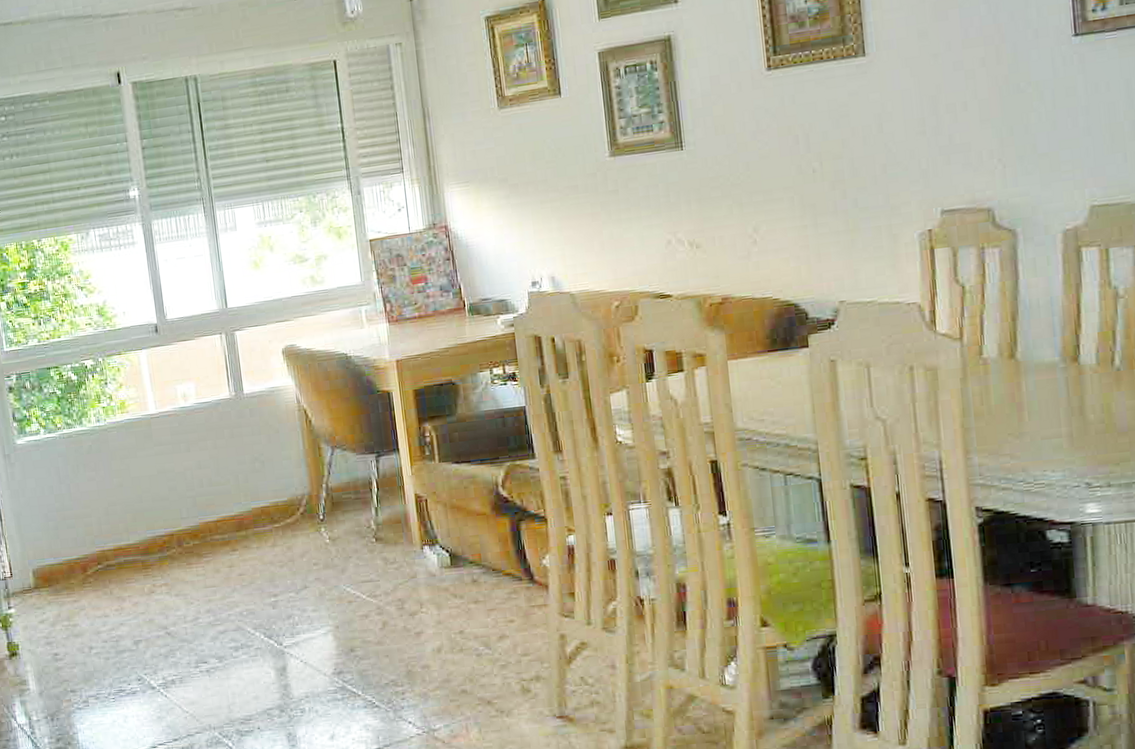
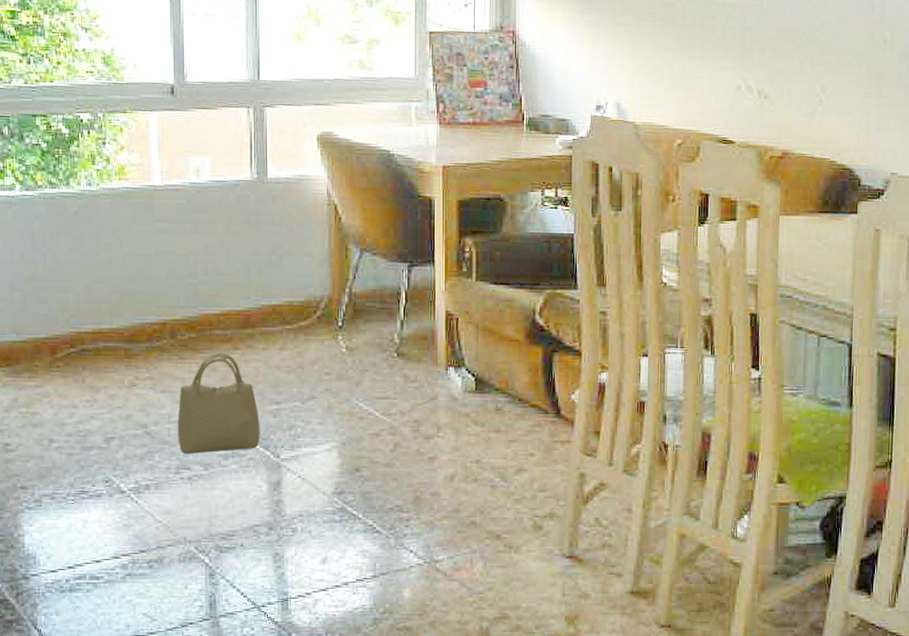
handbag: none [191,555,264,649] -> present [177,352,260,454]

